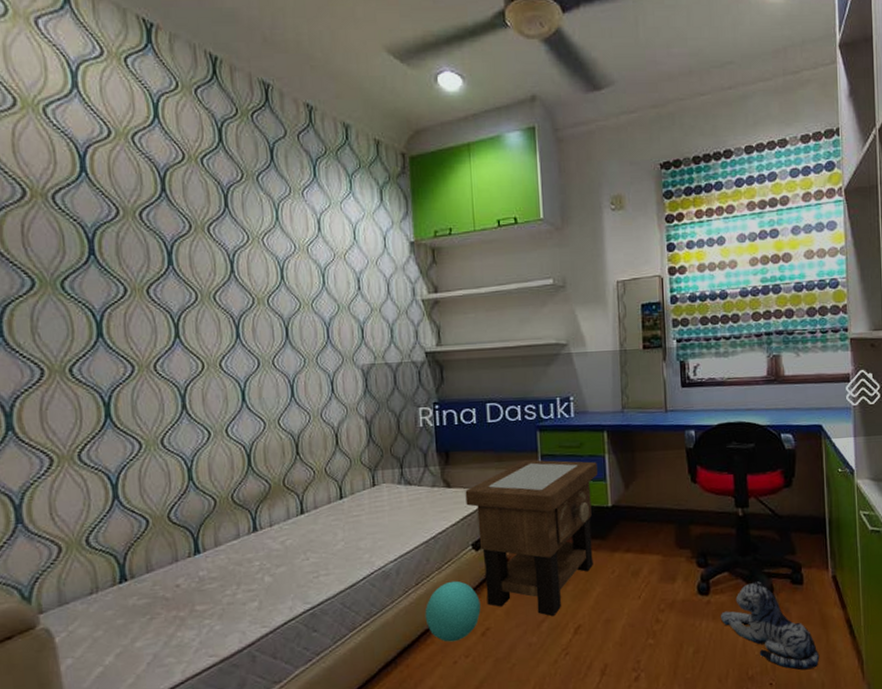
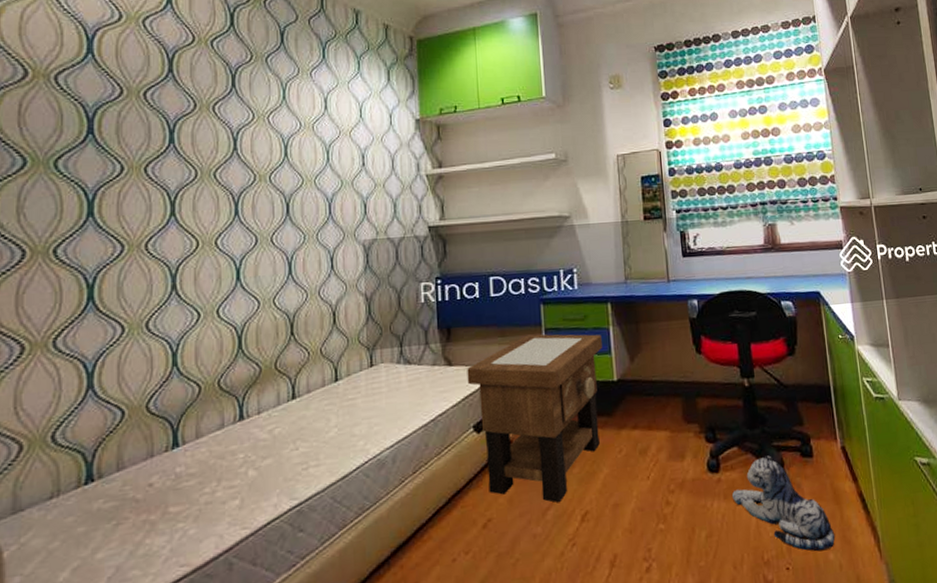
ball: present [424,580,481,642] -> none [422,467,482,537]

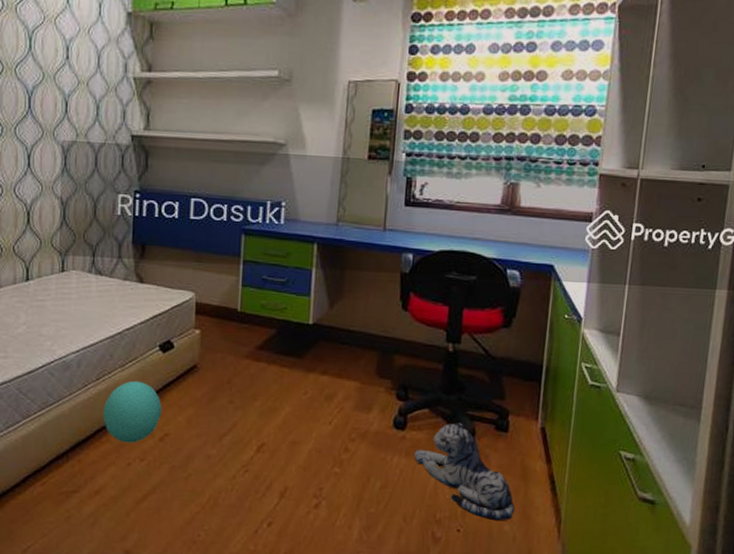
ball: none [422,467,482,537] -> present [102,380,162,443]
side table: present [467,334,602,502] -> none [158,264,303,430]

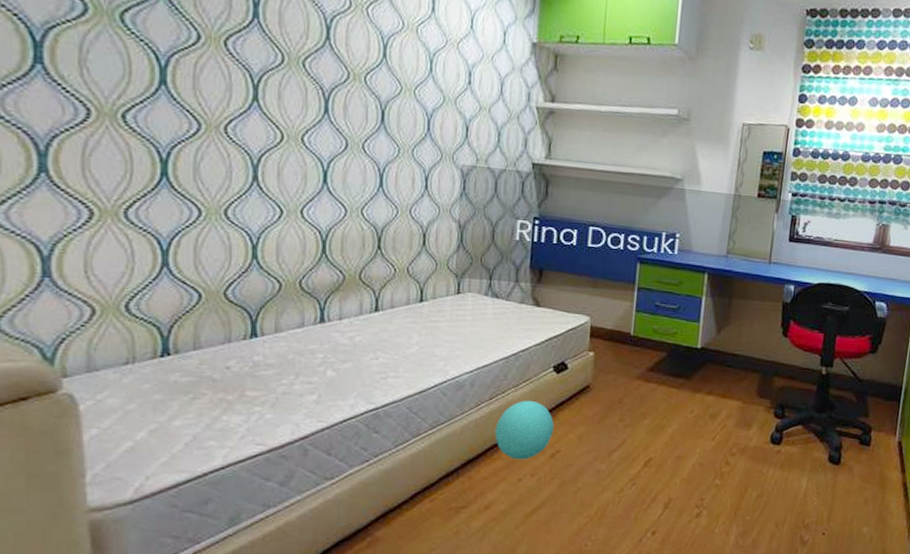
plush toy: present [414,423,515,520] -> none [788,438,873,523]

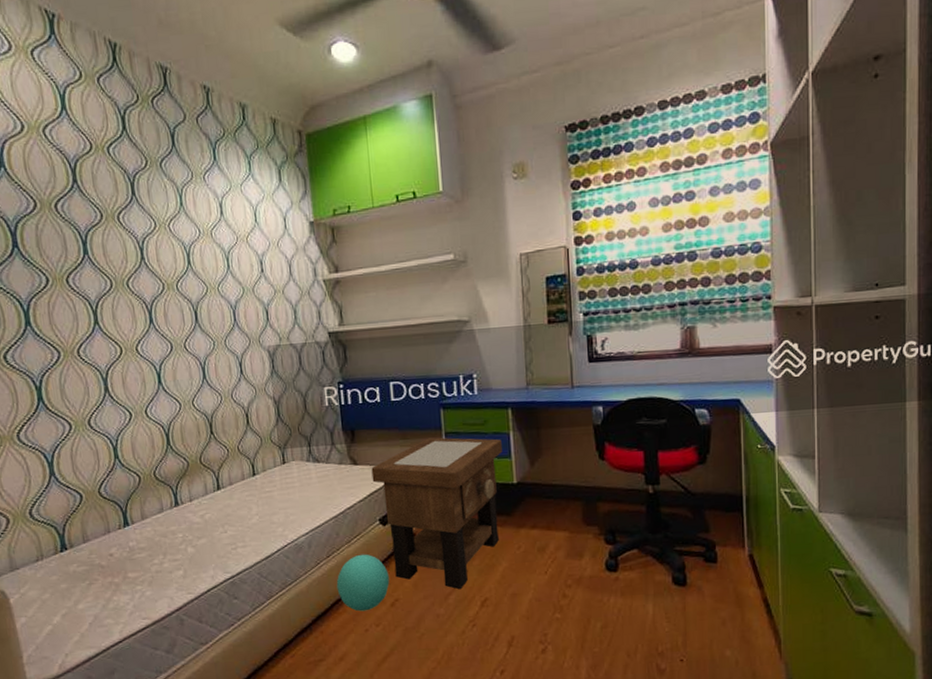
side table: none [553,290,693,446] -> present [371,437,502,589]

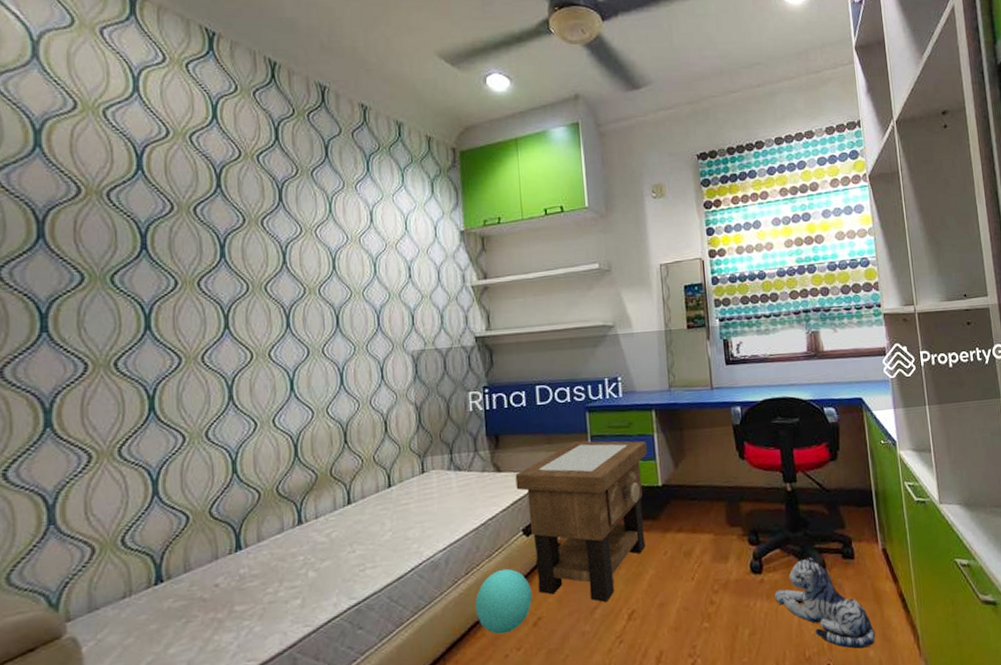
plush toy: none [630,559,734,647] -> present [775,557,876,648]

